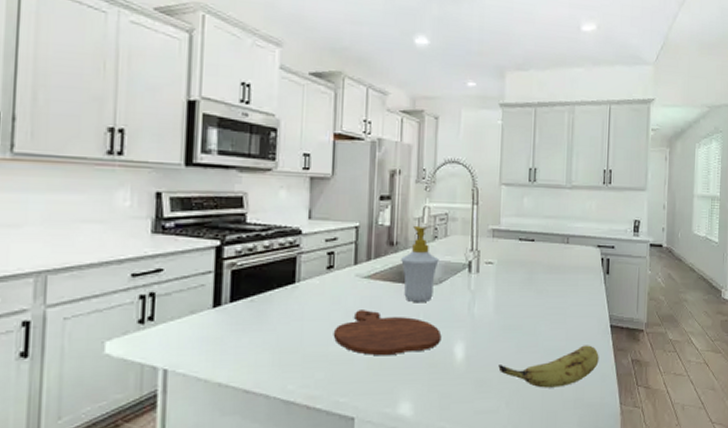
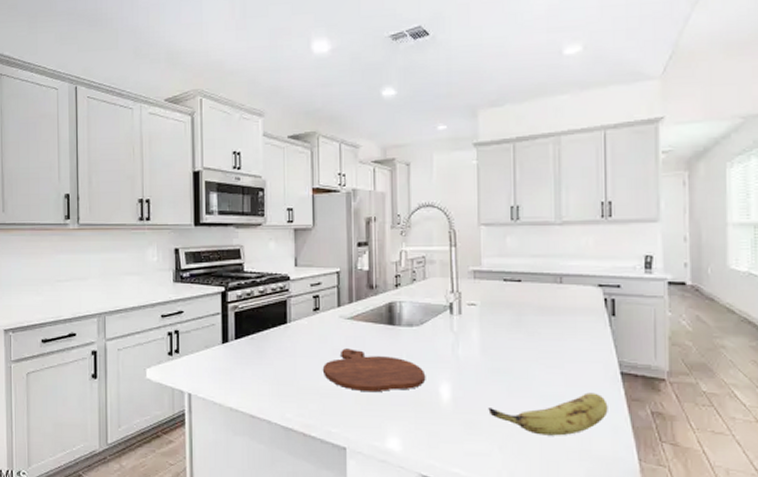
soap bottle: present [401,225,439,303] -> none [381,269,419,344]

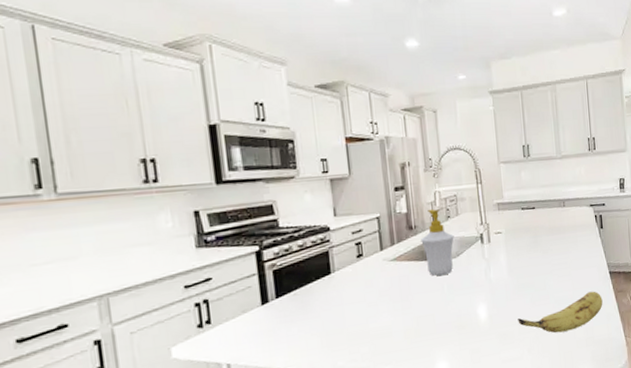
cutting board: present [322,348,426,393] -> none [370,288,466,327]
soap bottle: none [381,269,419,344] -> present [421,209,454,276]

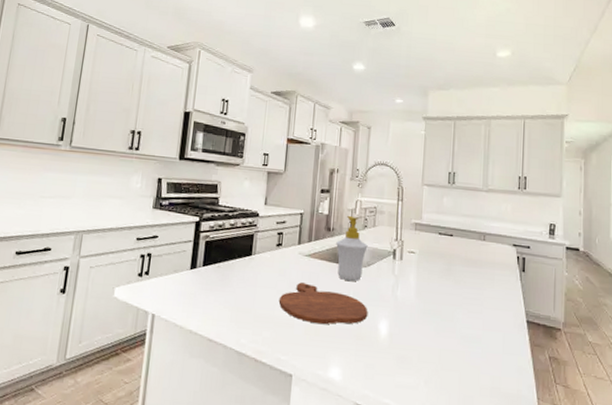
cutting board: none [370,288,466,327] -> present [278,282,368,325]
fruit: present [517,291,603,333] -> none [418,336,516,374]

